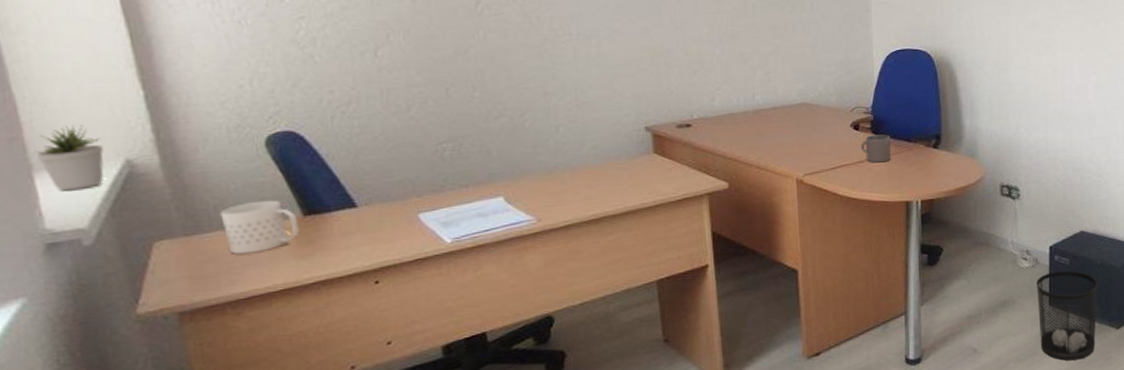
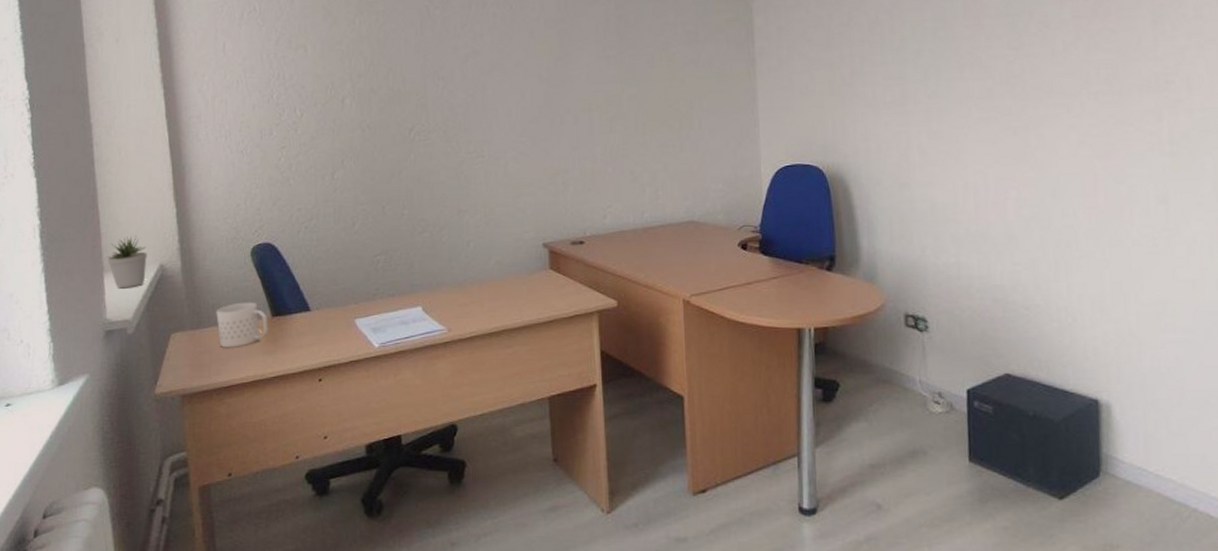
mug: present [861,134,891,163] -> none [749,255,781,285]
waste bin: present [1037,270,1098,361] -> none [952,420,1032,533]

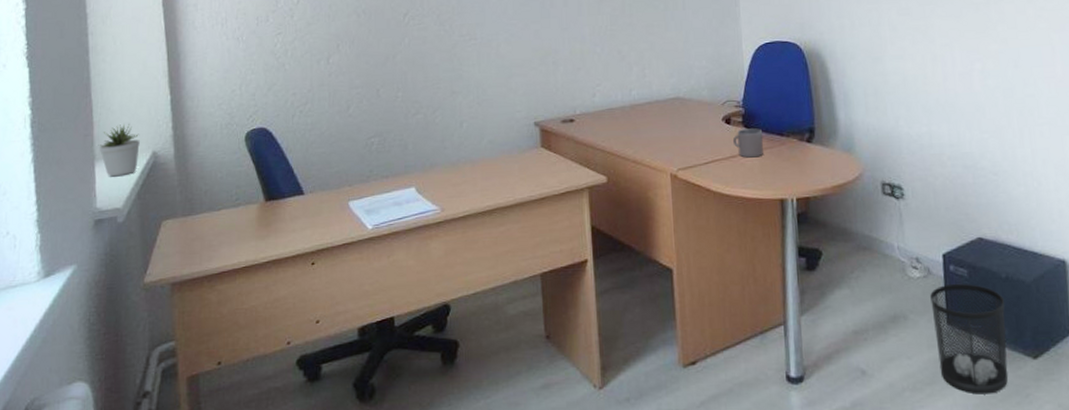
mug: present [216,302,268,349] -> none [208,187,261,235]
mug: none [749,255,781,285] -> present [733,128,763,158]
waste bin: none [952,420,1032,533] -> present [930,283,1009,395]

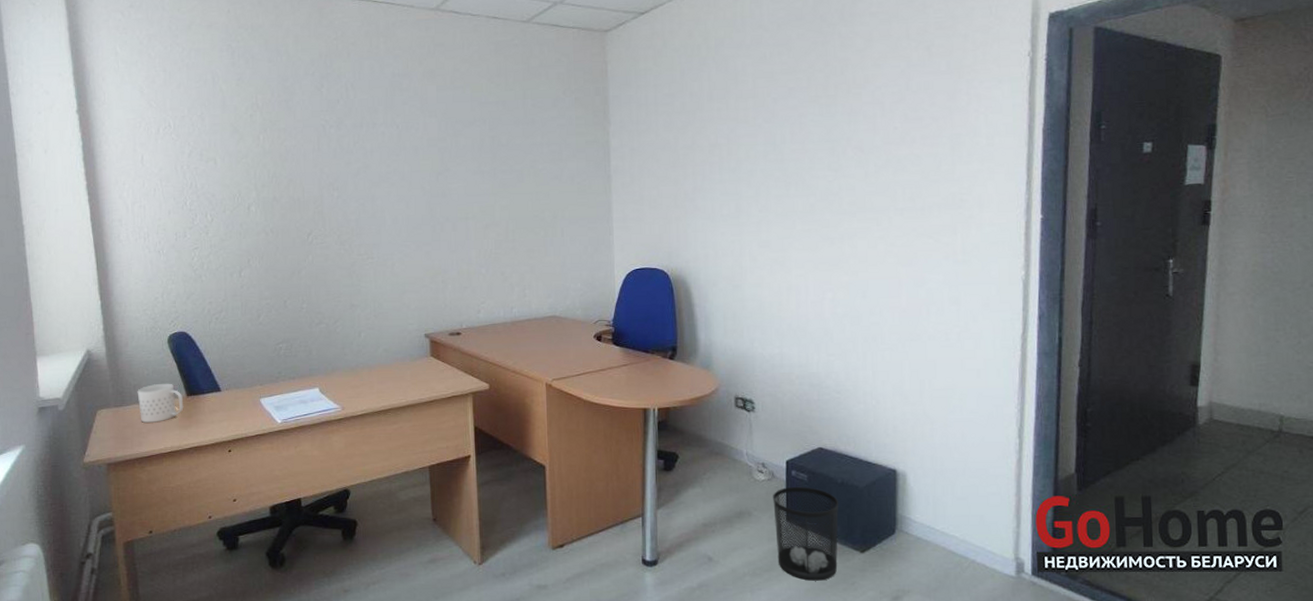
potted plant: present [98,124,140,177] -> none [38,325,75,371]
mug: none [208,187,261,235] -> present [137,383,184,424]
mug: present [733,128,763,158] -> none [603,345,630,371]

